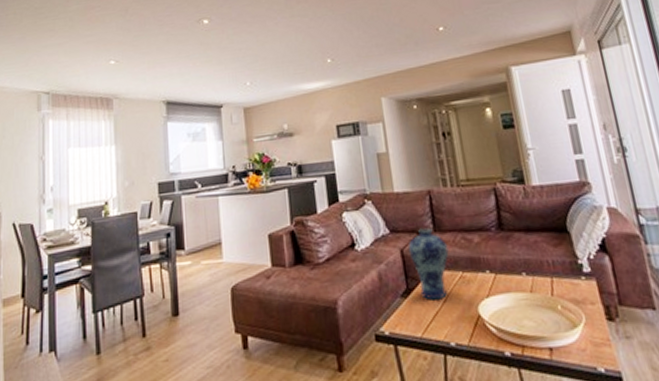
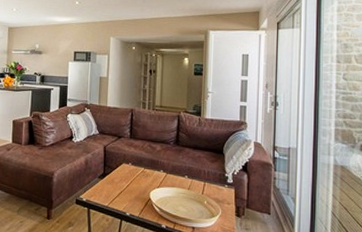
vase: present [408,227,449,301] -> none [109,134,138,184]

